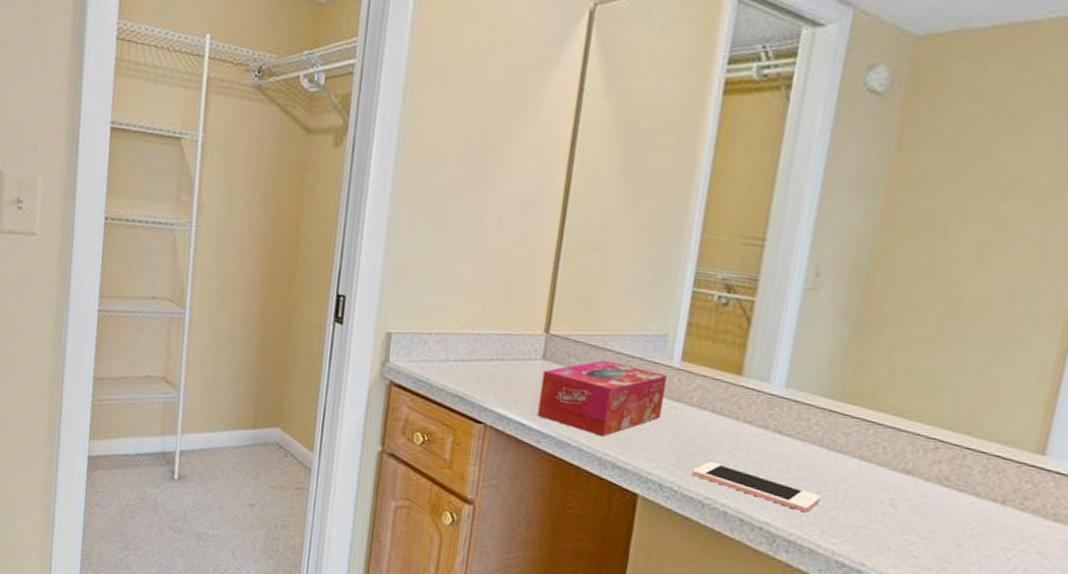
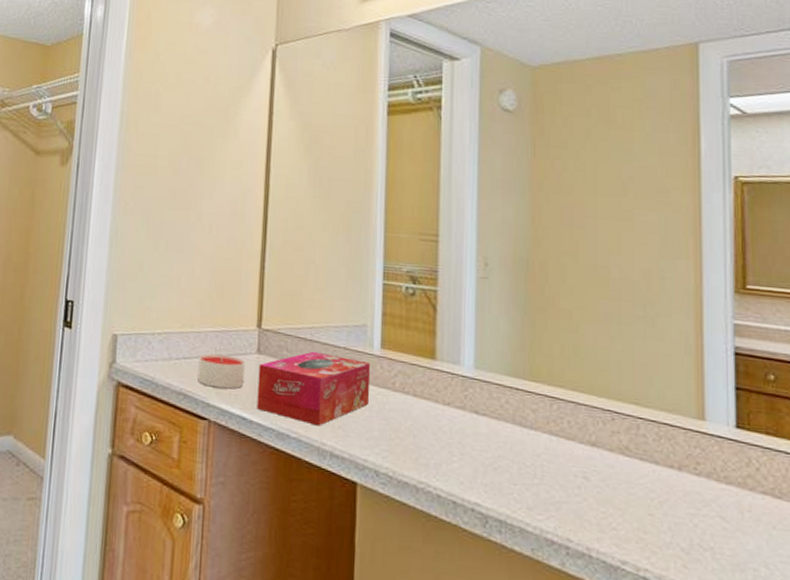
candle: none [475,357,528,395] -> present [197,354,245,389]
cell phone: present [692,461,821,513] -> none [403,444,522,491]

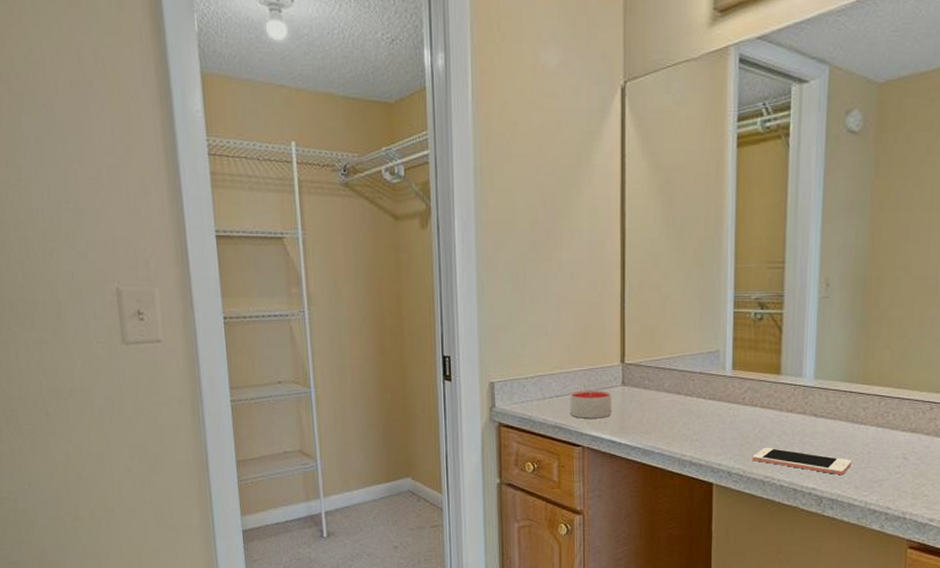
tissue box: present [256,351,370,426] -> none [624,378,723,441]
cell phone: none [403,444,522,491] -> present [752,447,852,476]

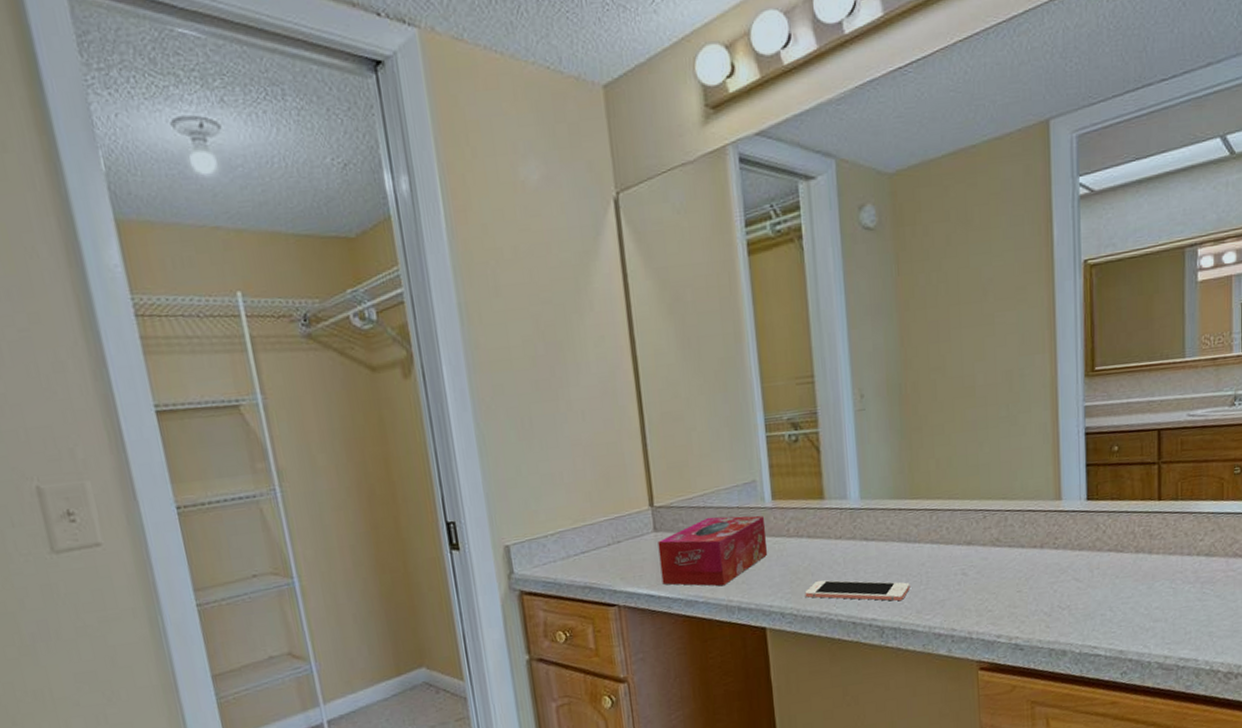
candle: present [570,390,611,419] -> none [597,539,646,575]
tissue box: none [624,378,723,441] -> present [657,515,768,587]

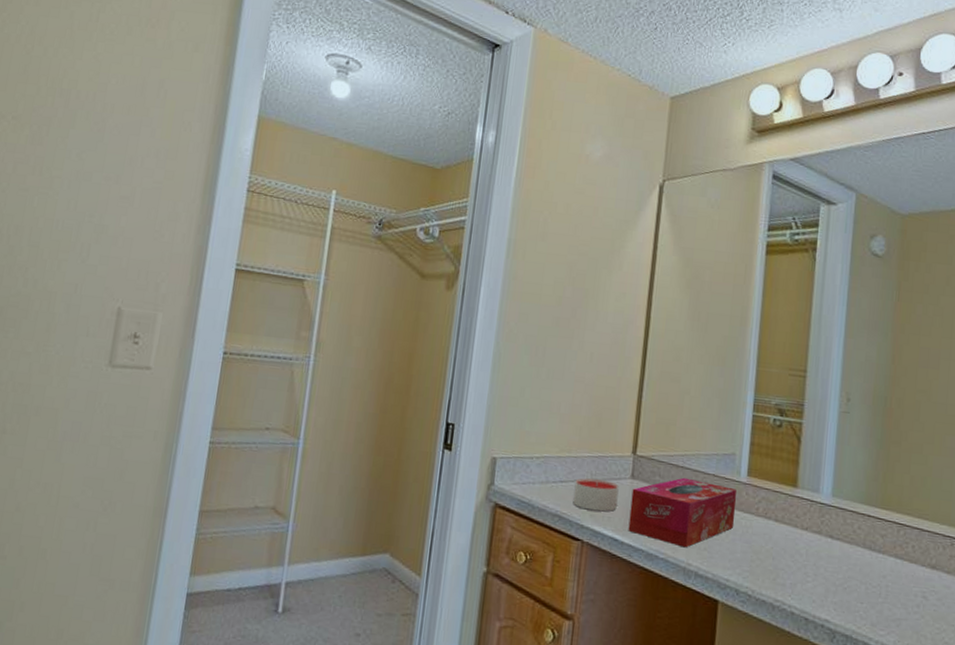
candle: none [597,539,646,575] -> present [573,478,619,512]
cell phone: present [805,580,910,601] -> none [762,566,868,609]

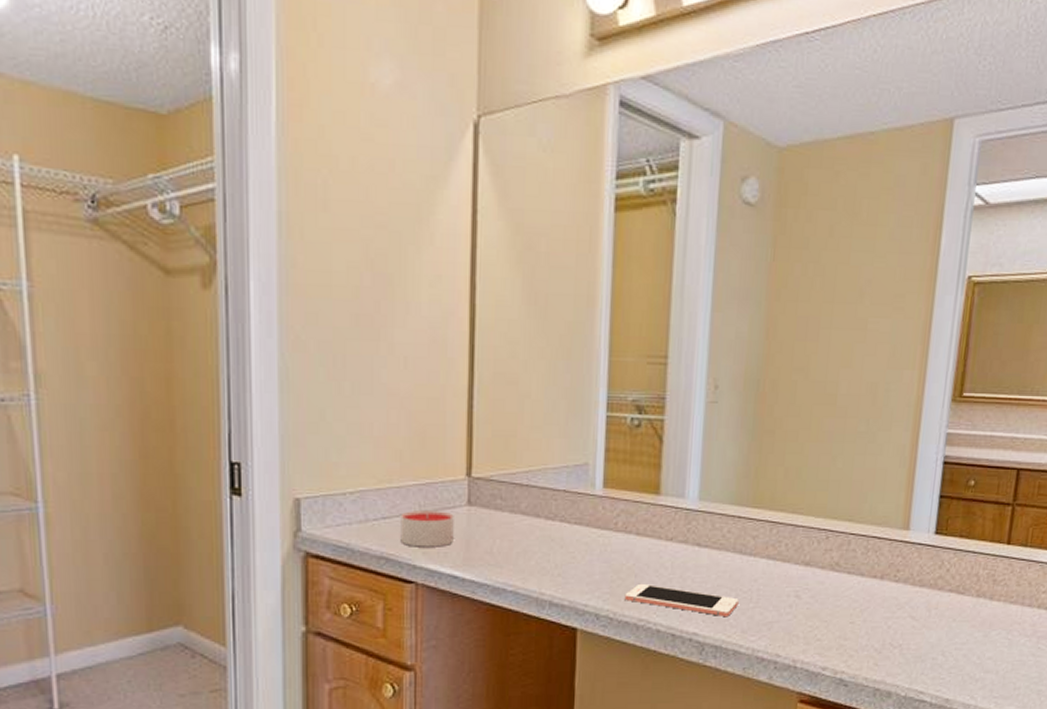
tissue box: present [628,477,736,548] -> none [469,497,591,576]
cell phone: none [762,566,868,609] -> present [624,583,739,618]

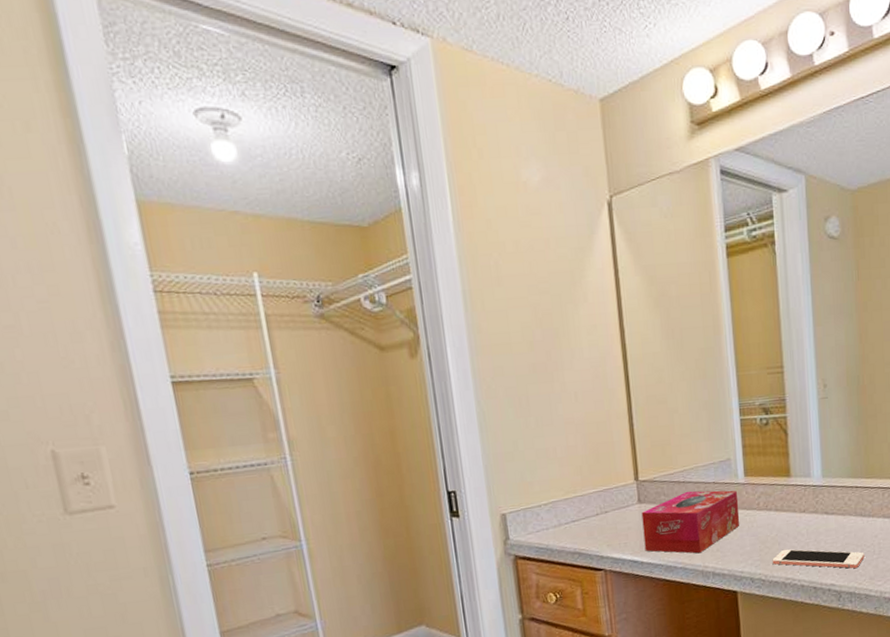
candle: present [400,511,454,547] -> none [586,510,631,542]
tissue box: none [469,497,591,576] -> present [641,490,740,554]

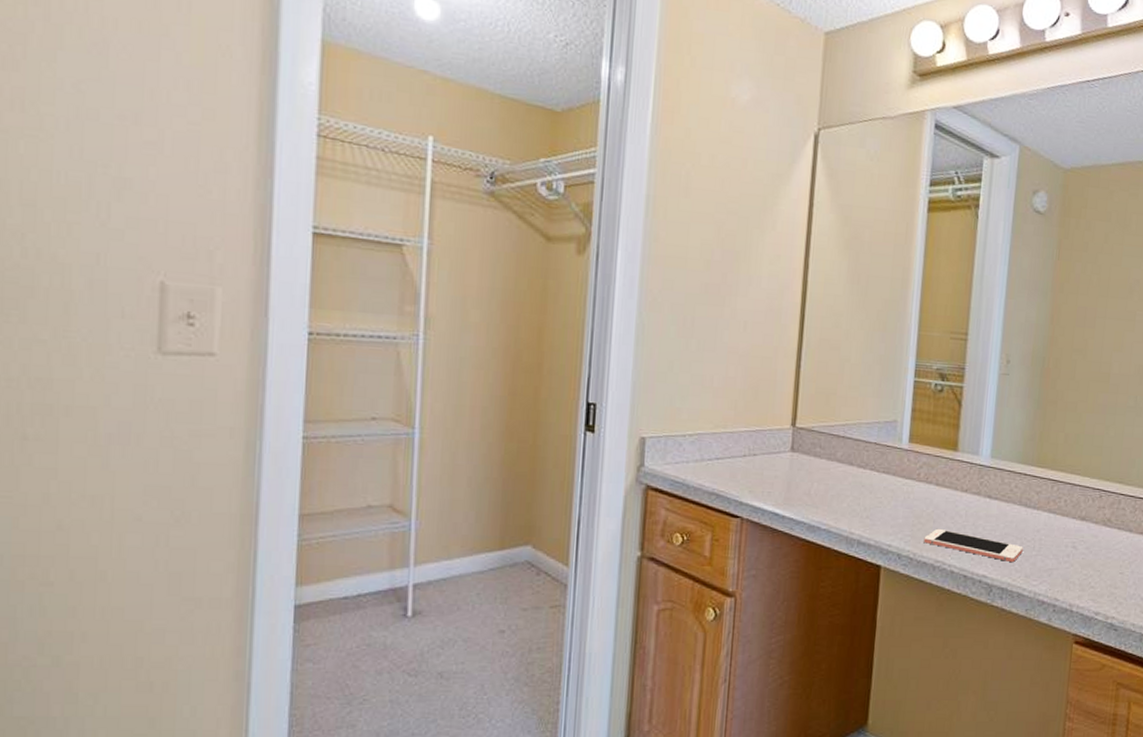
tissue box: present [641,490,740,554] -> none [789,447,898,517]

